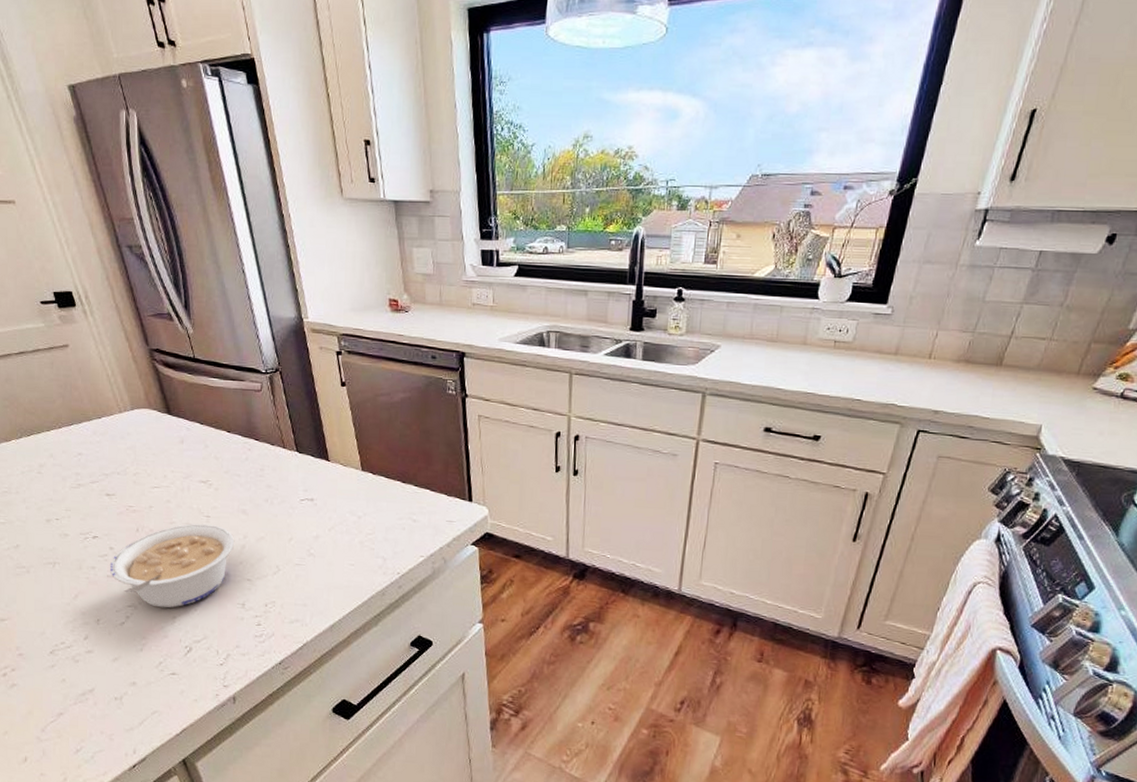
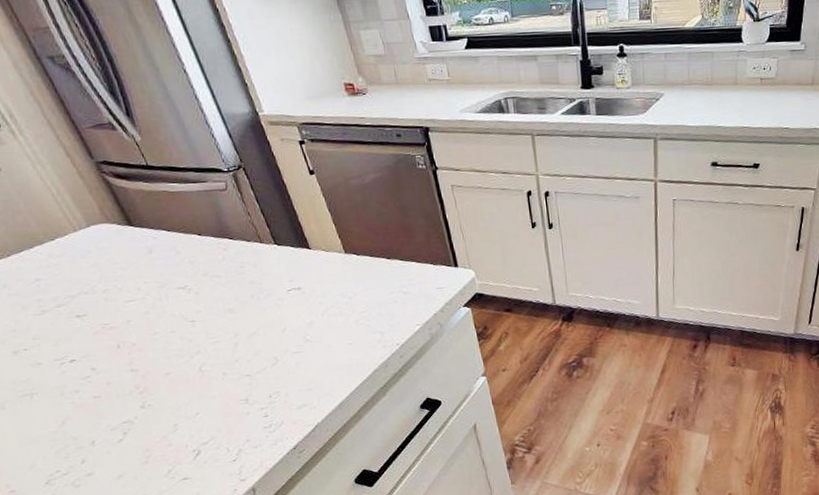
legume: present [109,523,235,608] -> none [94,328,227,419]

